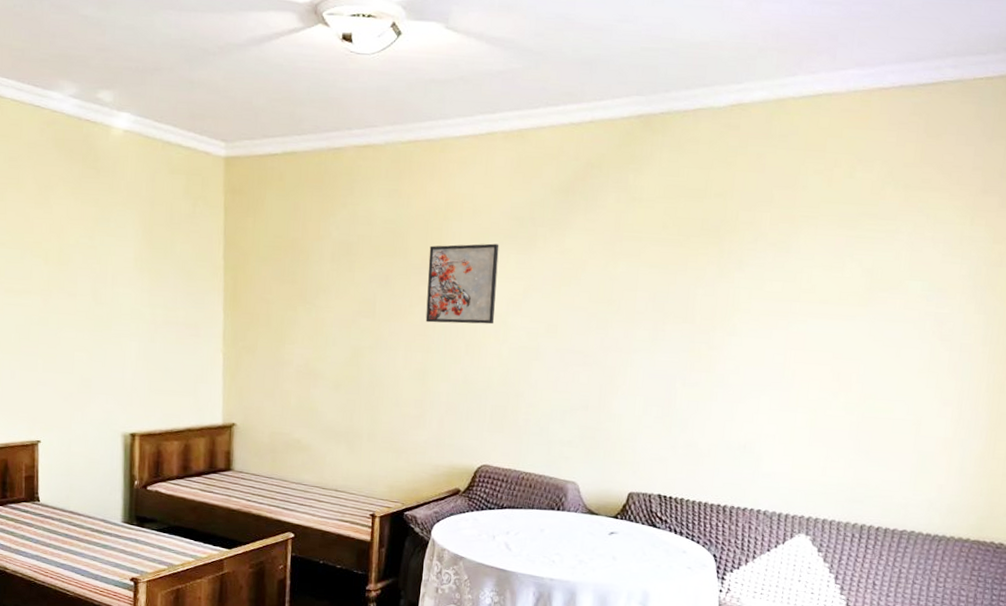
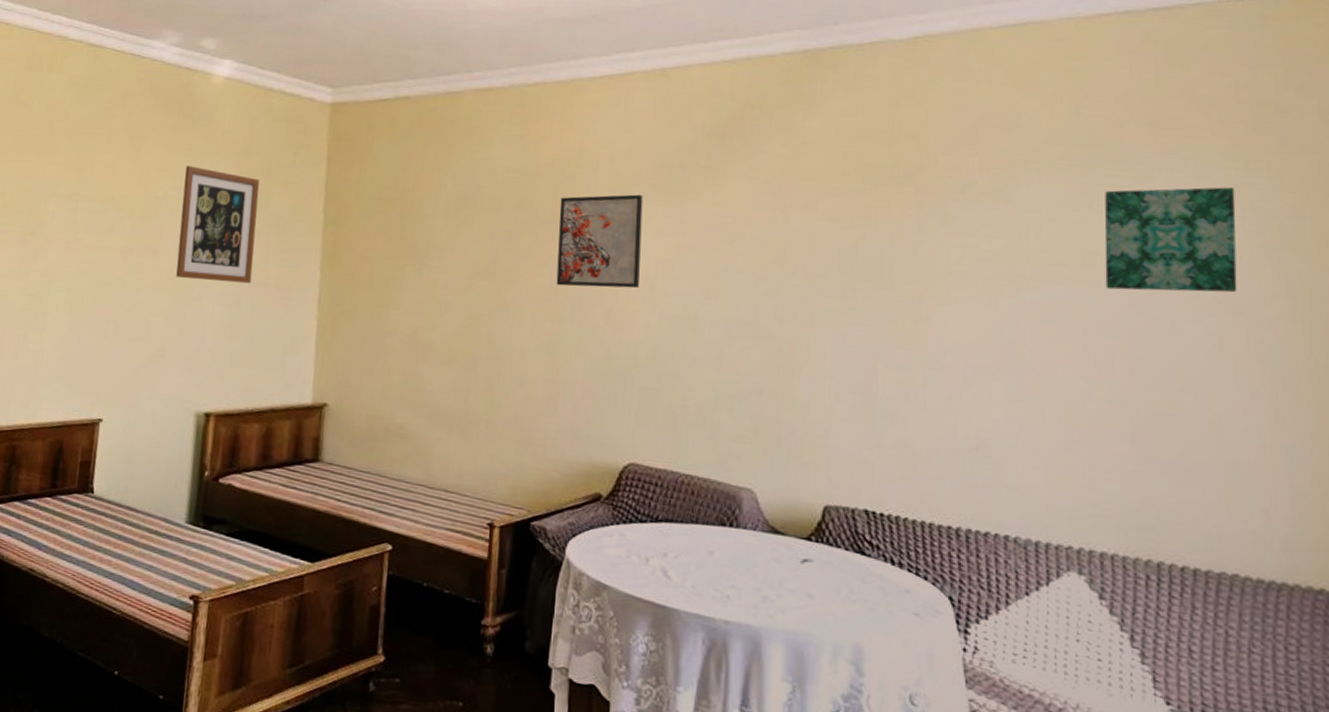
wall art: none [93,215,164,323] -> present [176,165,260,284]
wall art: none [853,239,960,325] -> present [1104,187,1238,293]

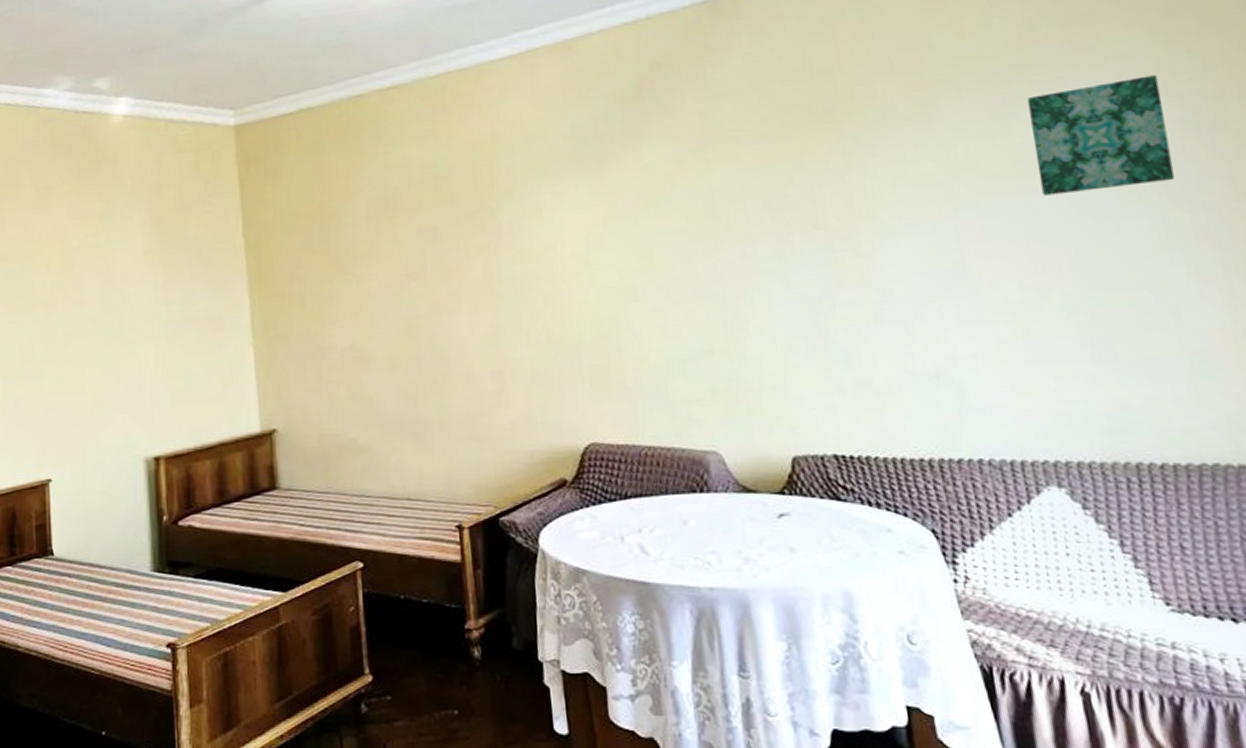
wall art: present [176,165,260,284] -> none [97,210,181,325]
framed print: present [556,194,643,289] -> none [480,171,574,275]

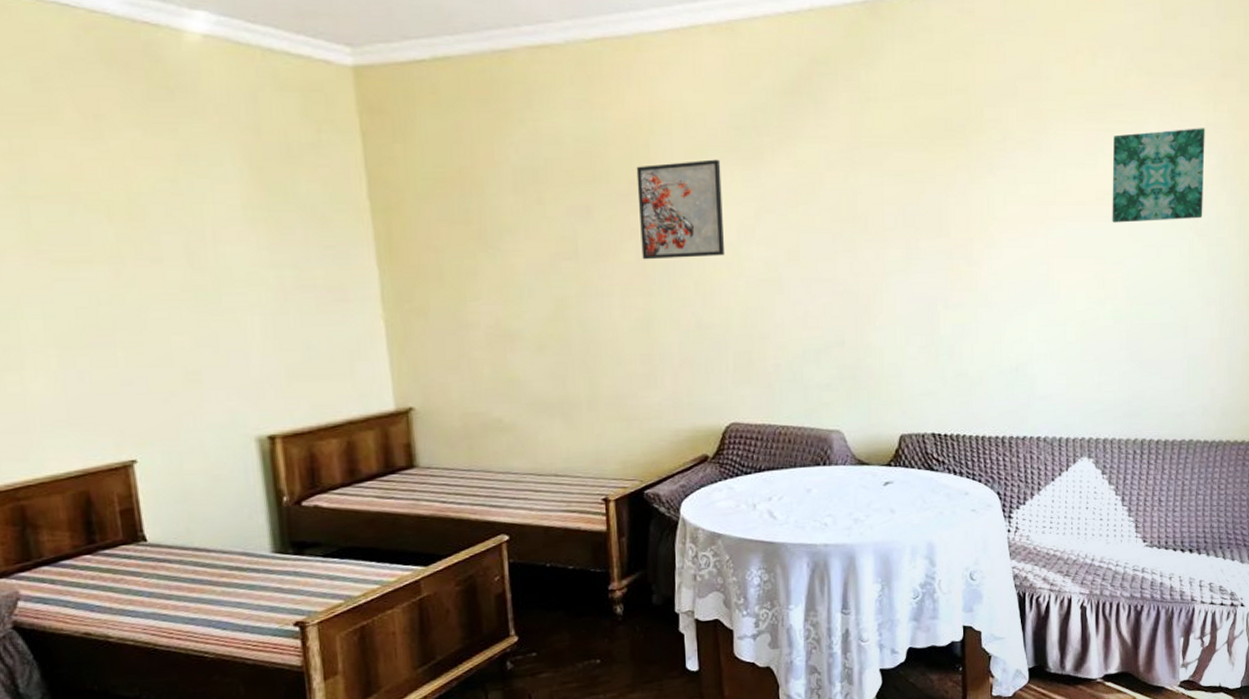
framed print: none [480,171,574,275] -> present [636,159,726,260]

